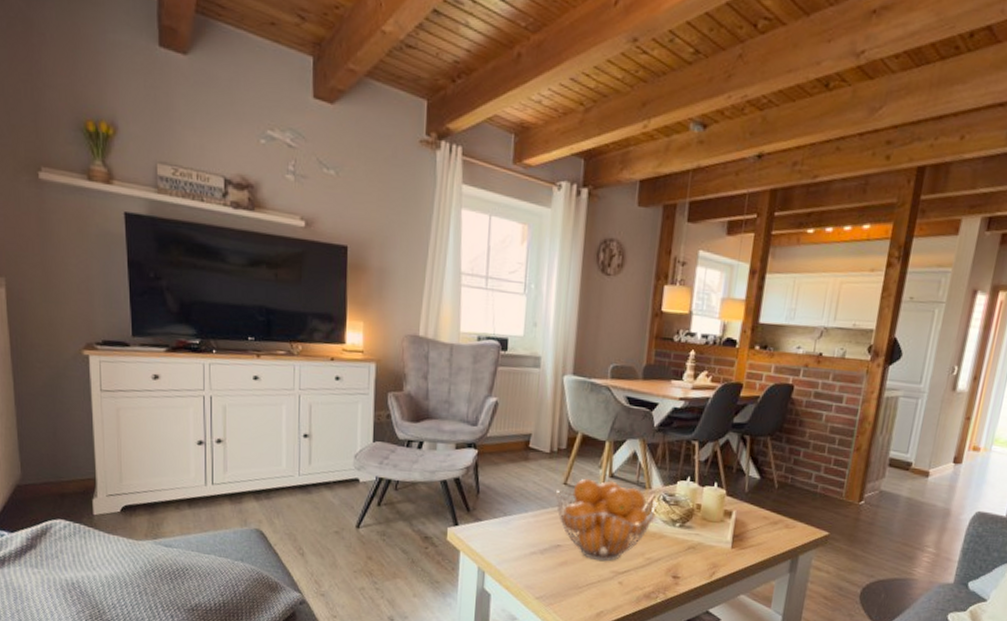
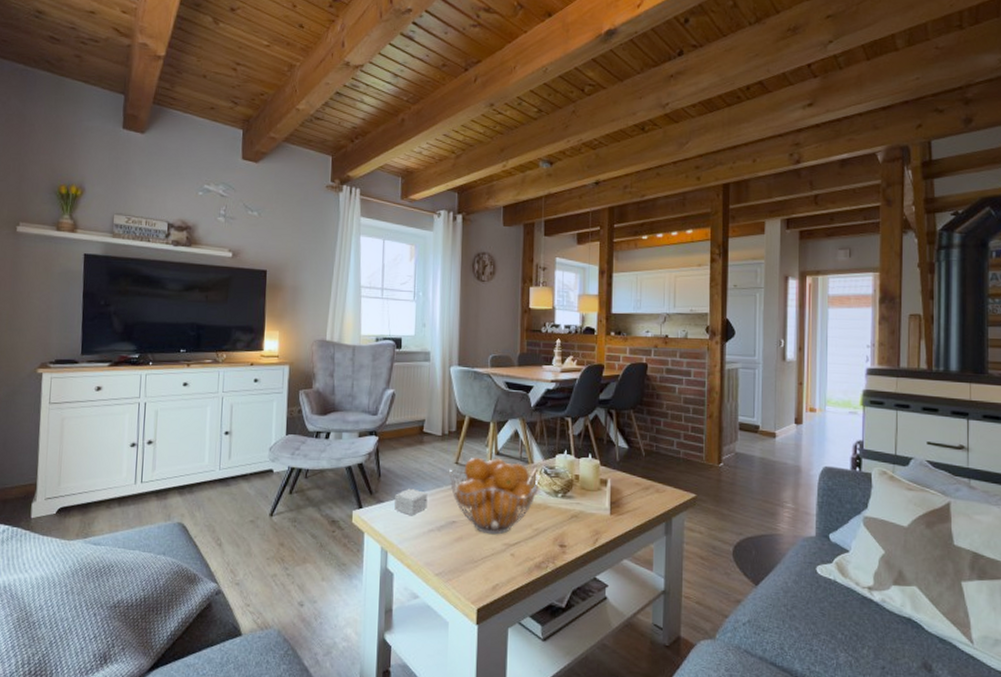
small box: none [494,507,531,537] -> present [394,488,428,516]

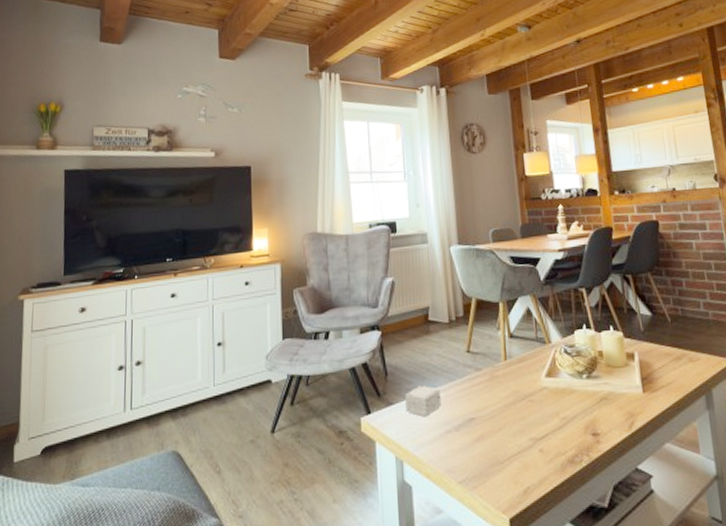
fruit basket: present [449,457,540,535] -> none [461,341,561,430]

